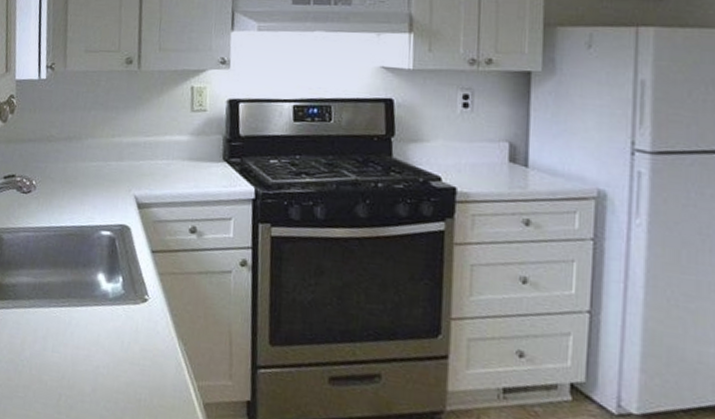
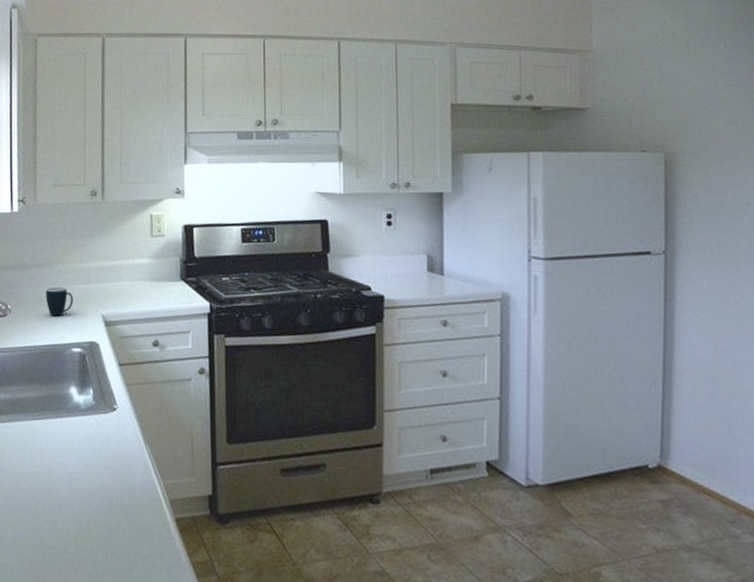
mug: none [73,162,104,196] -> present [45,286,74,317]

